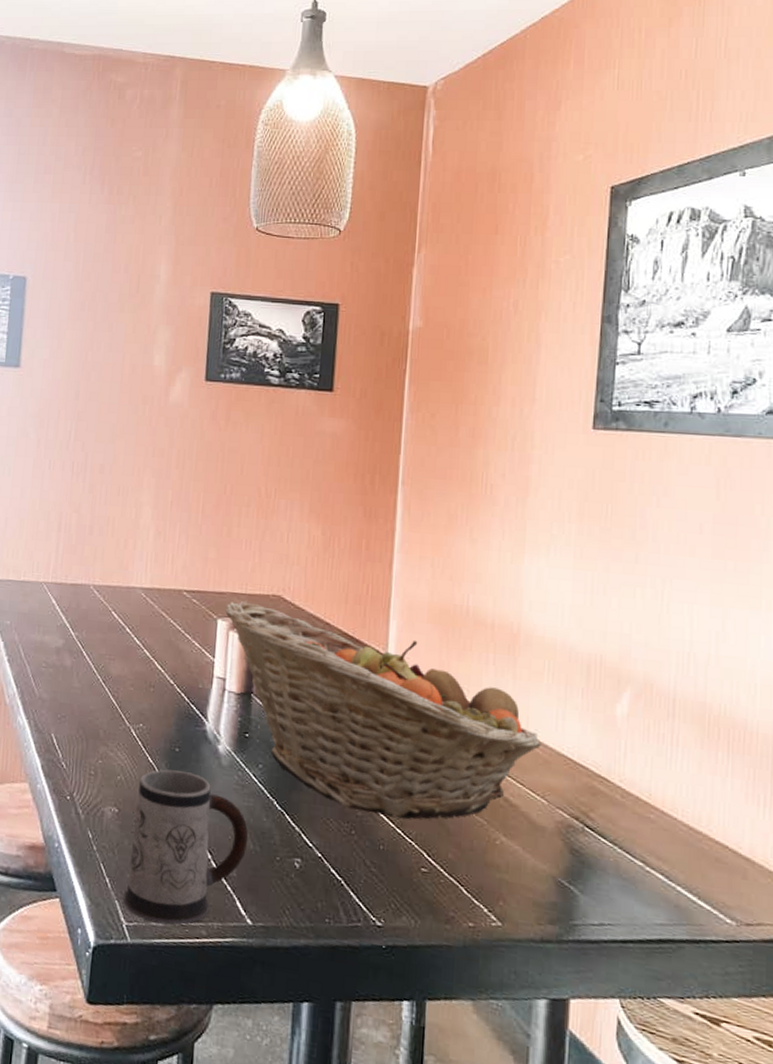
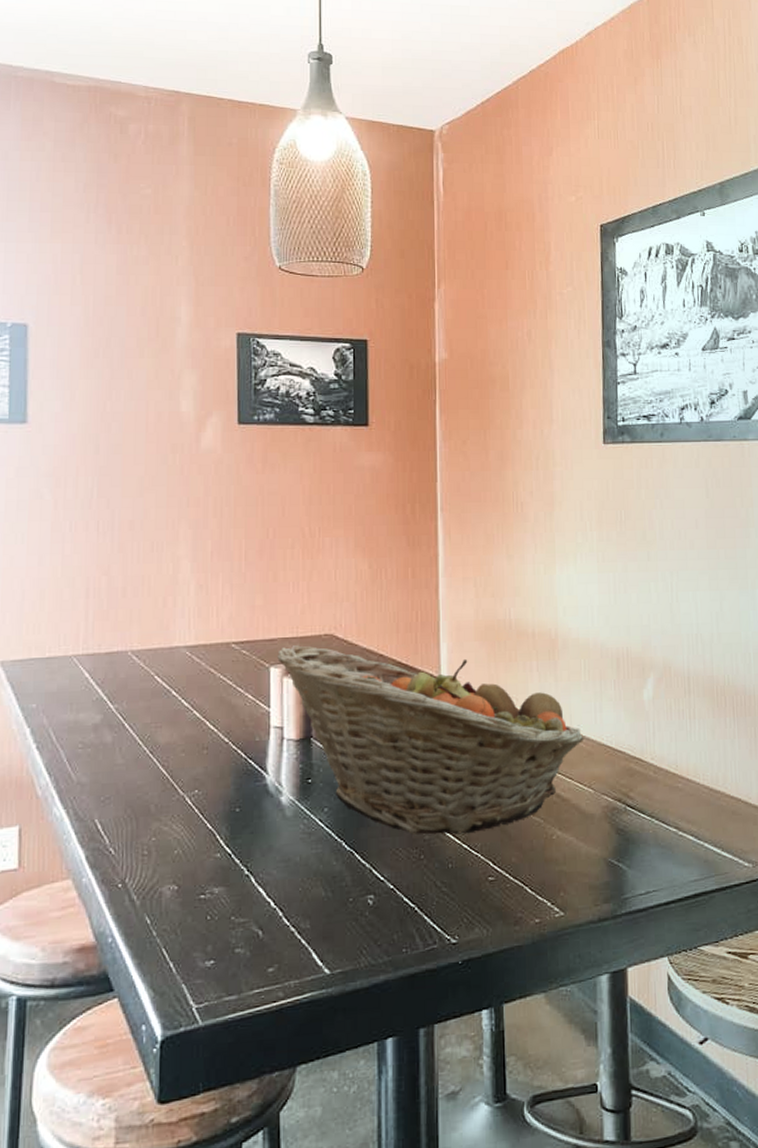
mug: present [122,769,248,926] -> none [190,831,318,998]

